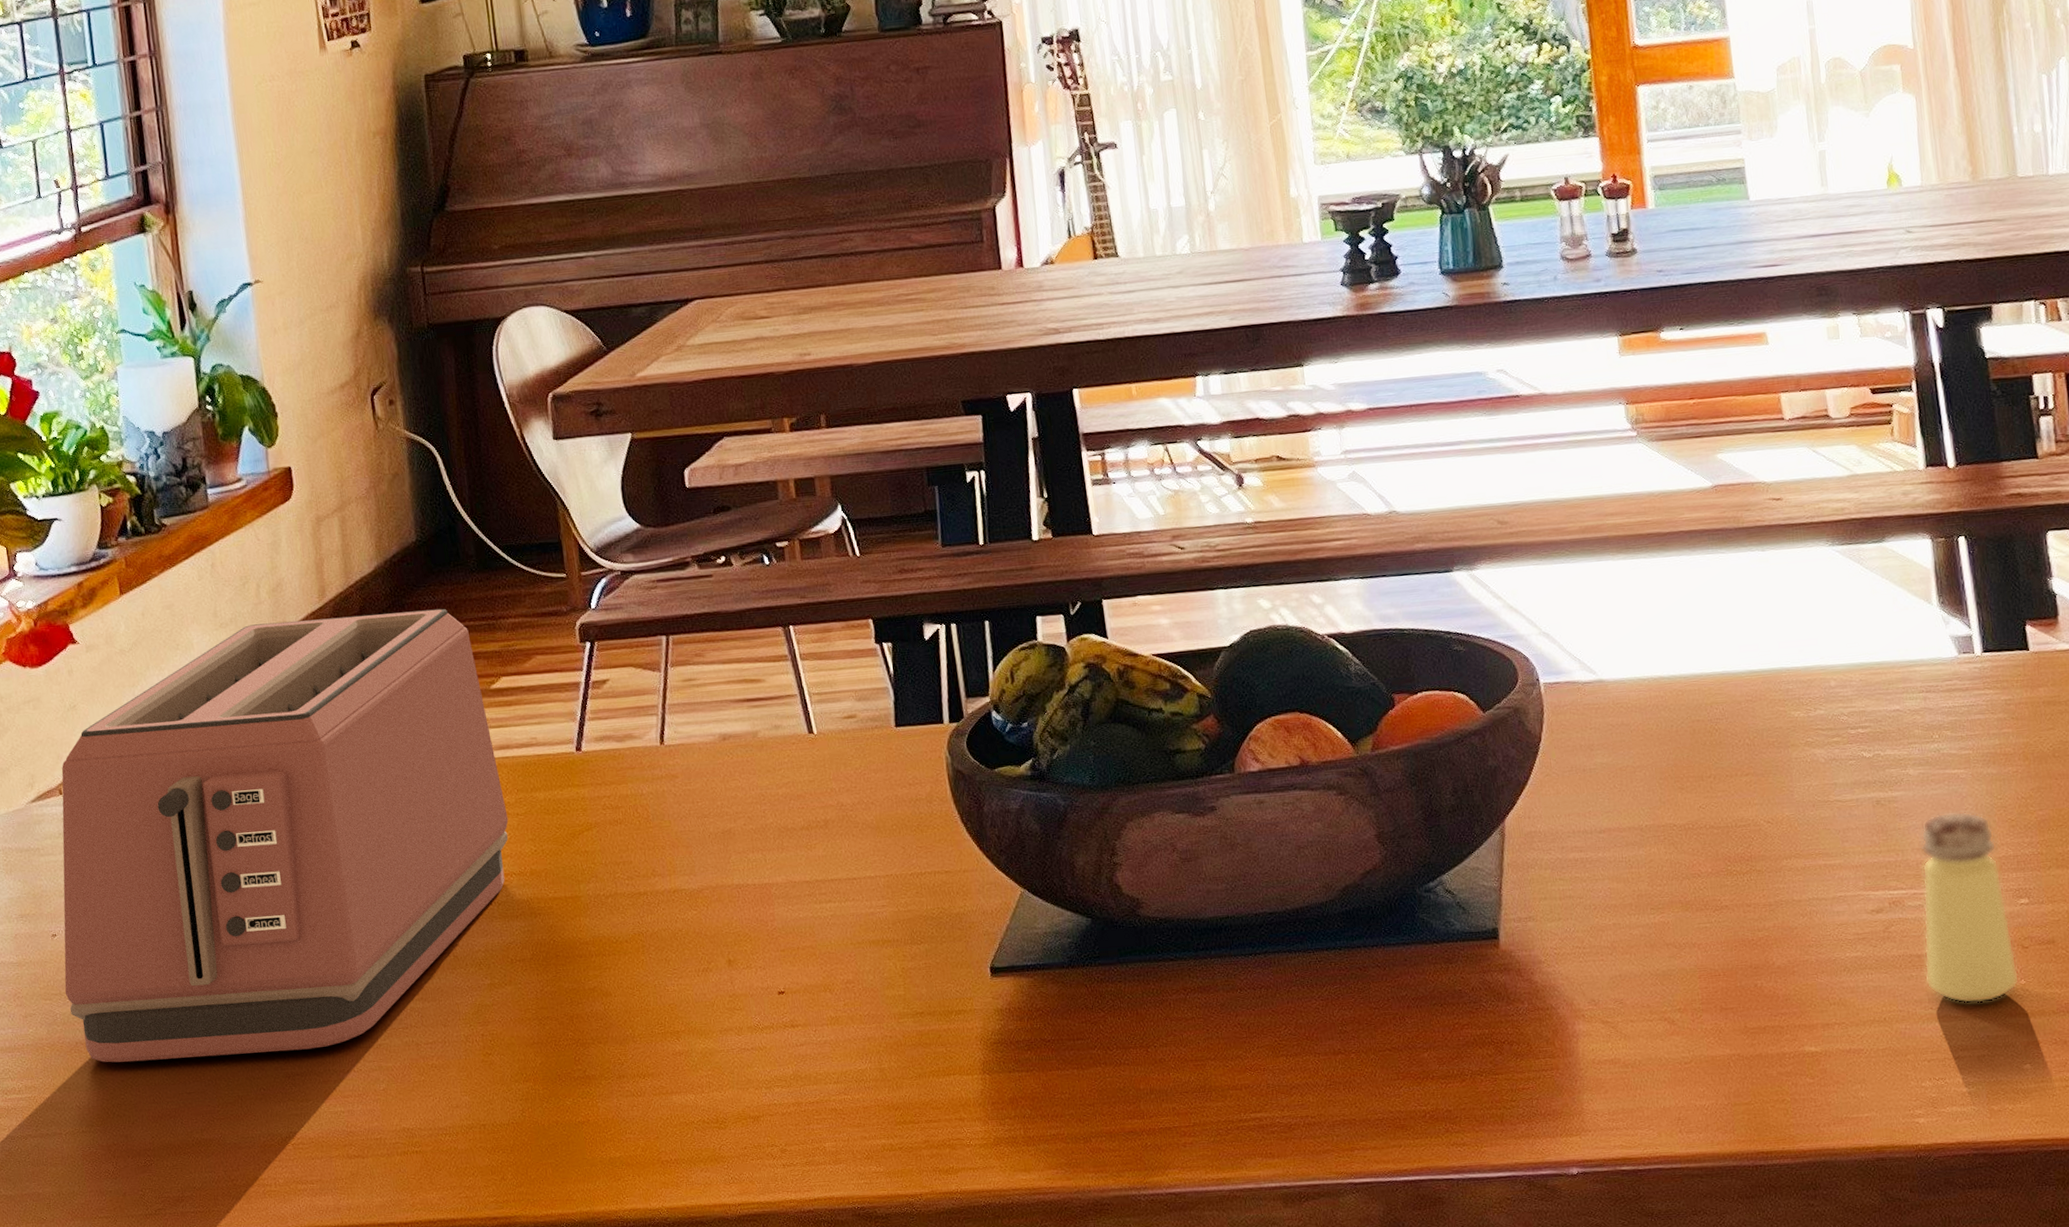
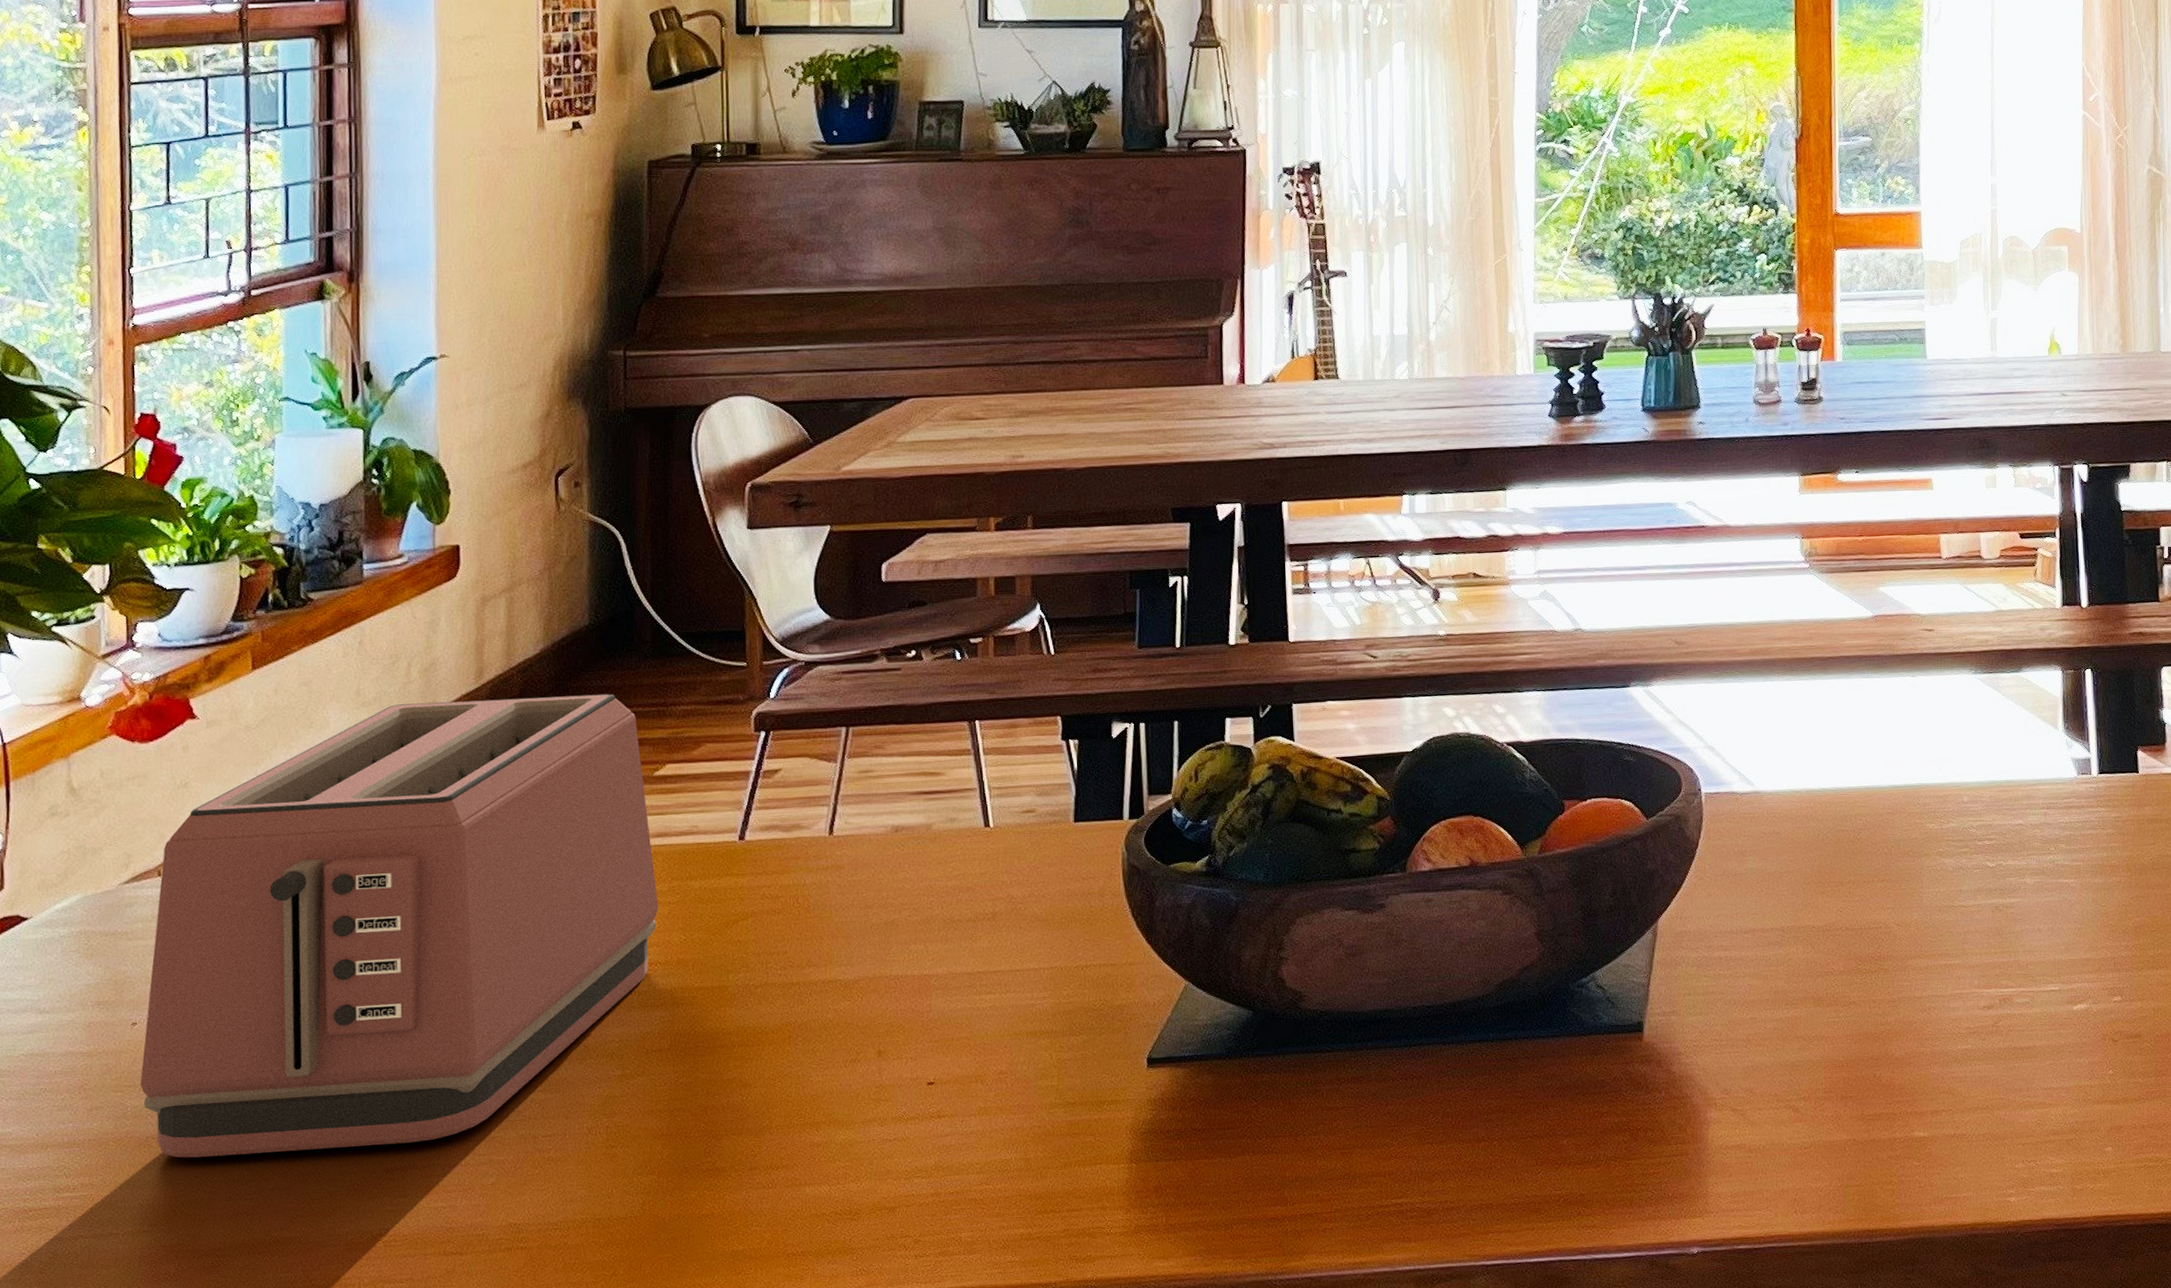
saltshaker: present [1921,811,2020,1004] -> none [2026,917,2108,1092]

